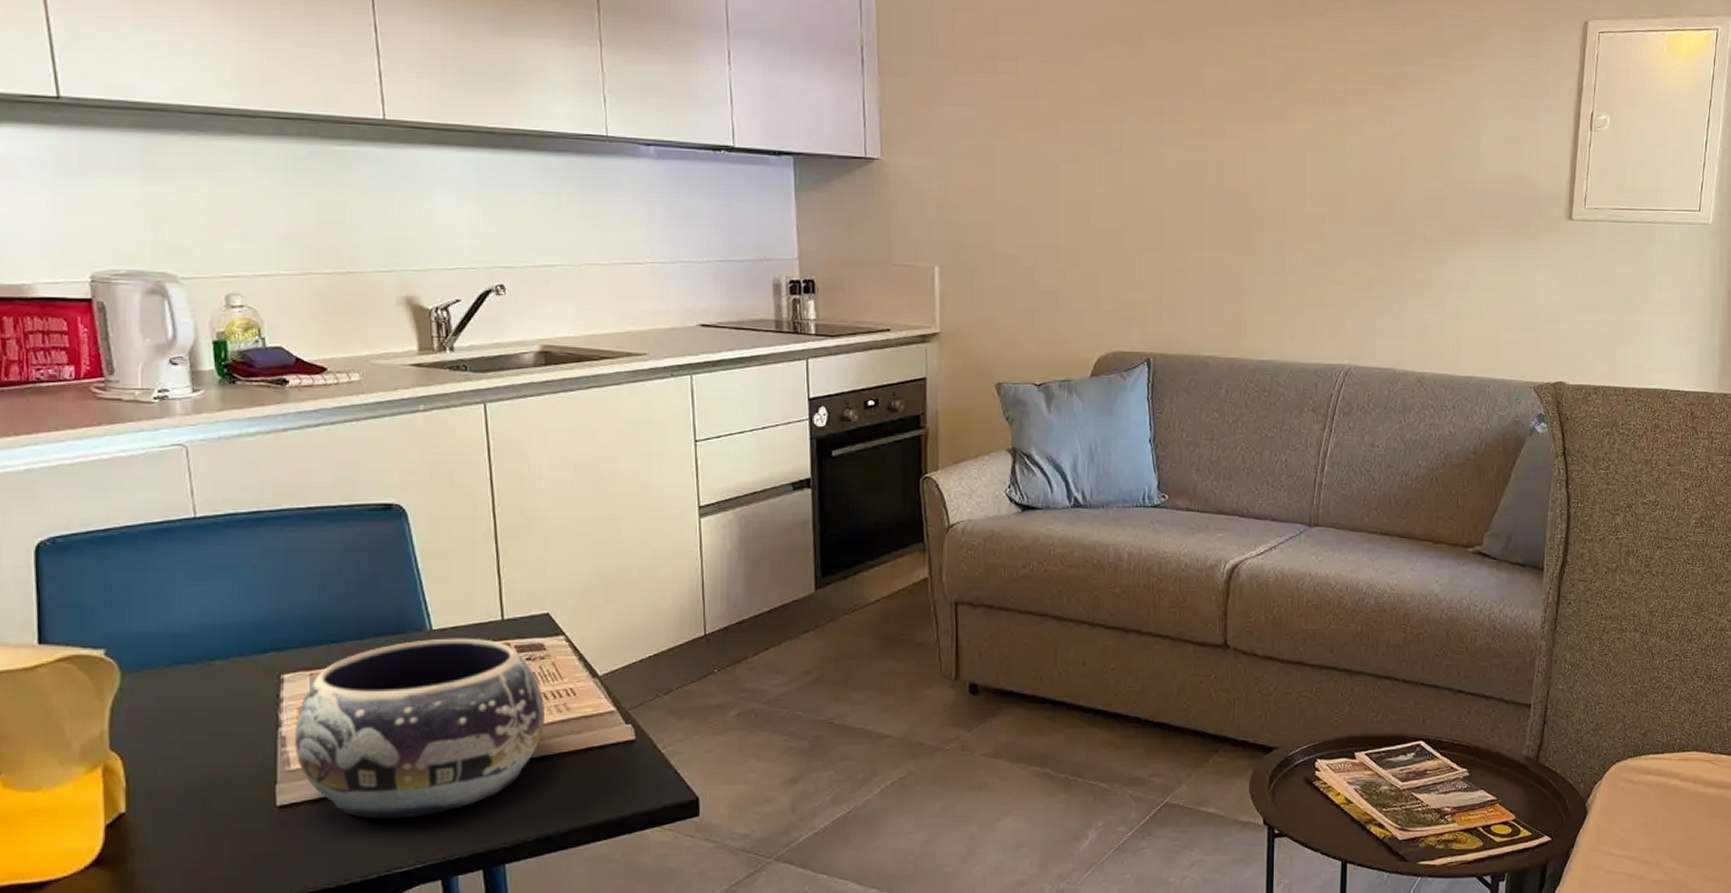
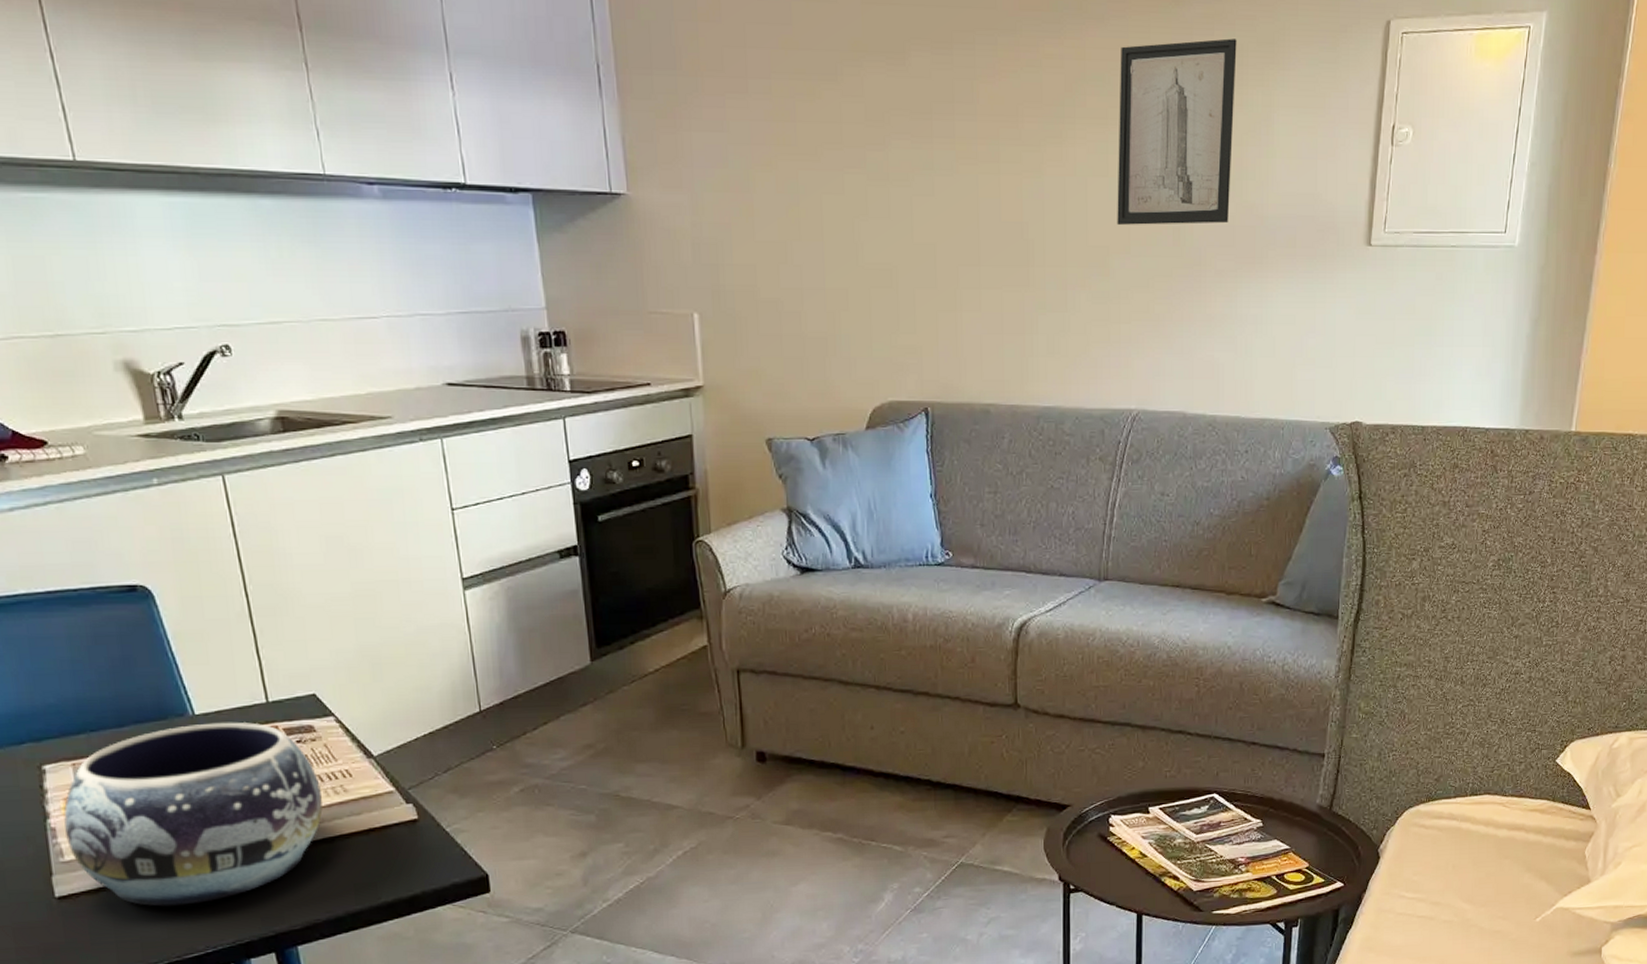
wall art: none [1333,34,1446,197] -> present [1117,38,1237,225]

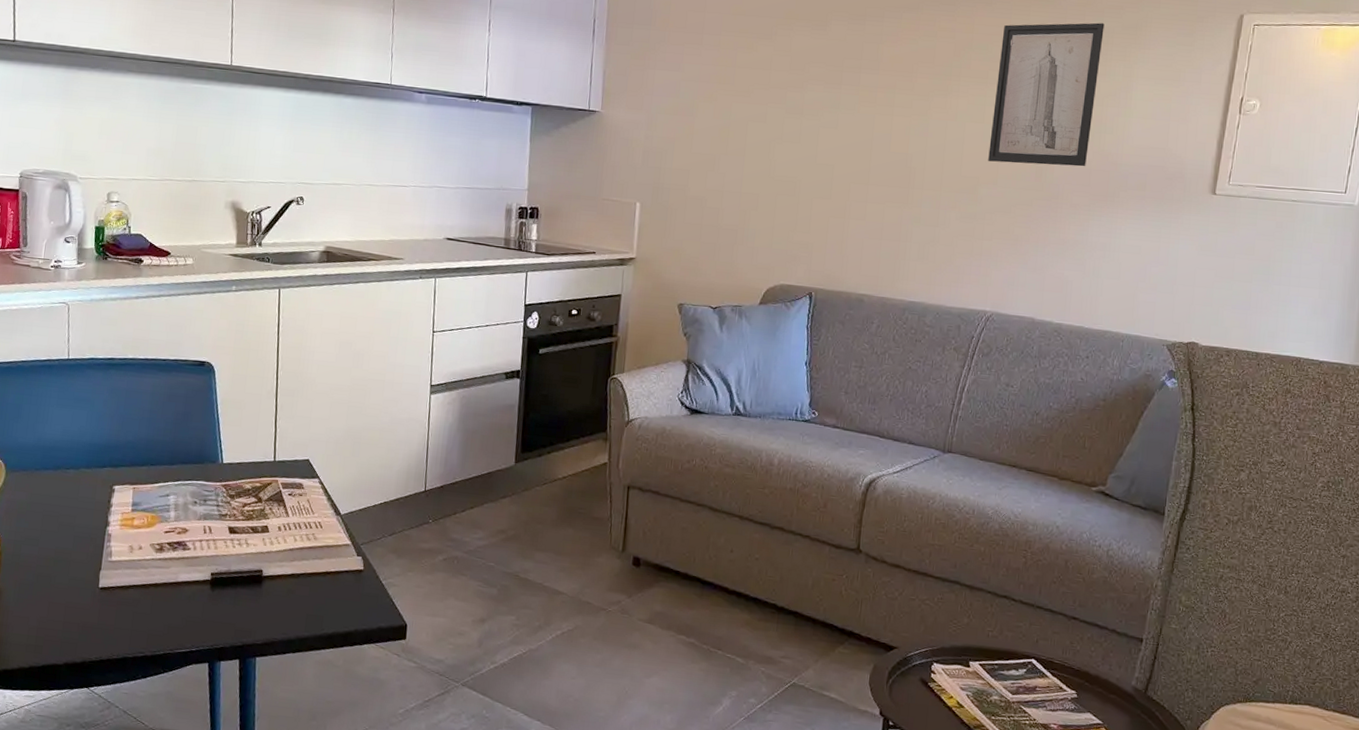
decorative bowl: present [64,722,323,907] -> none [116,470,298,610]

